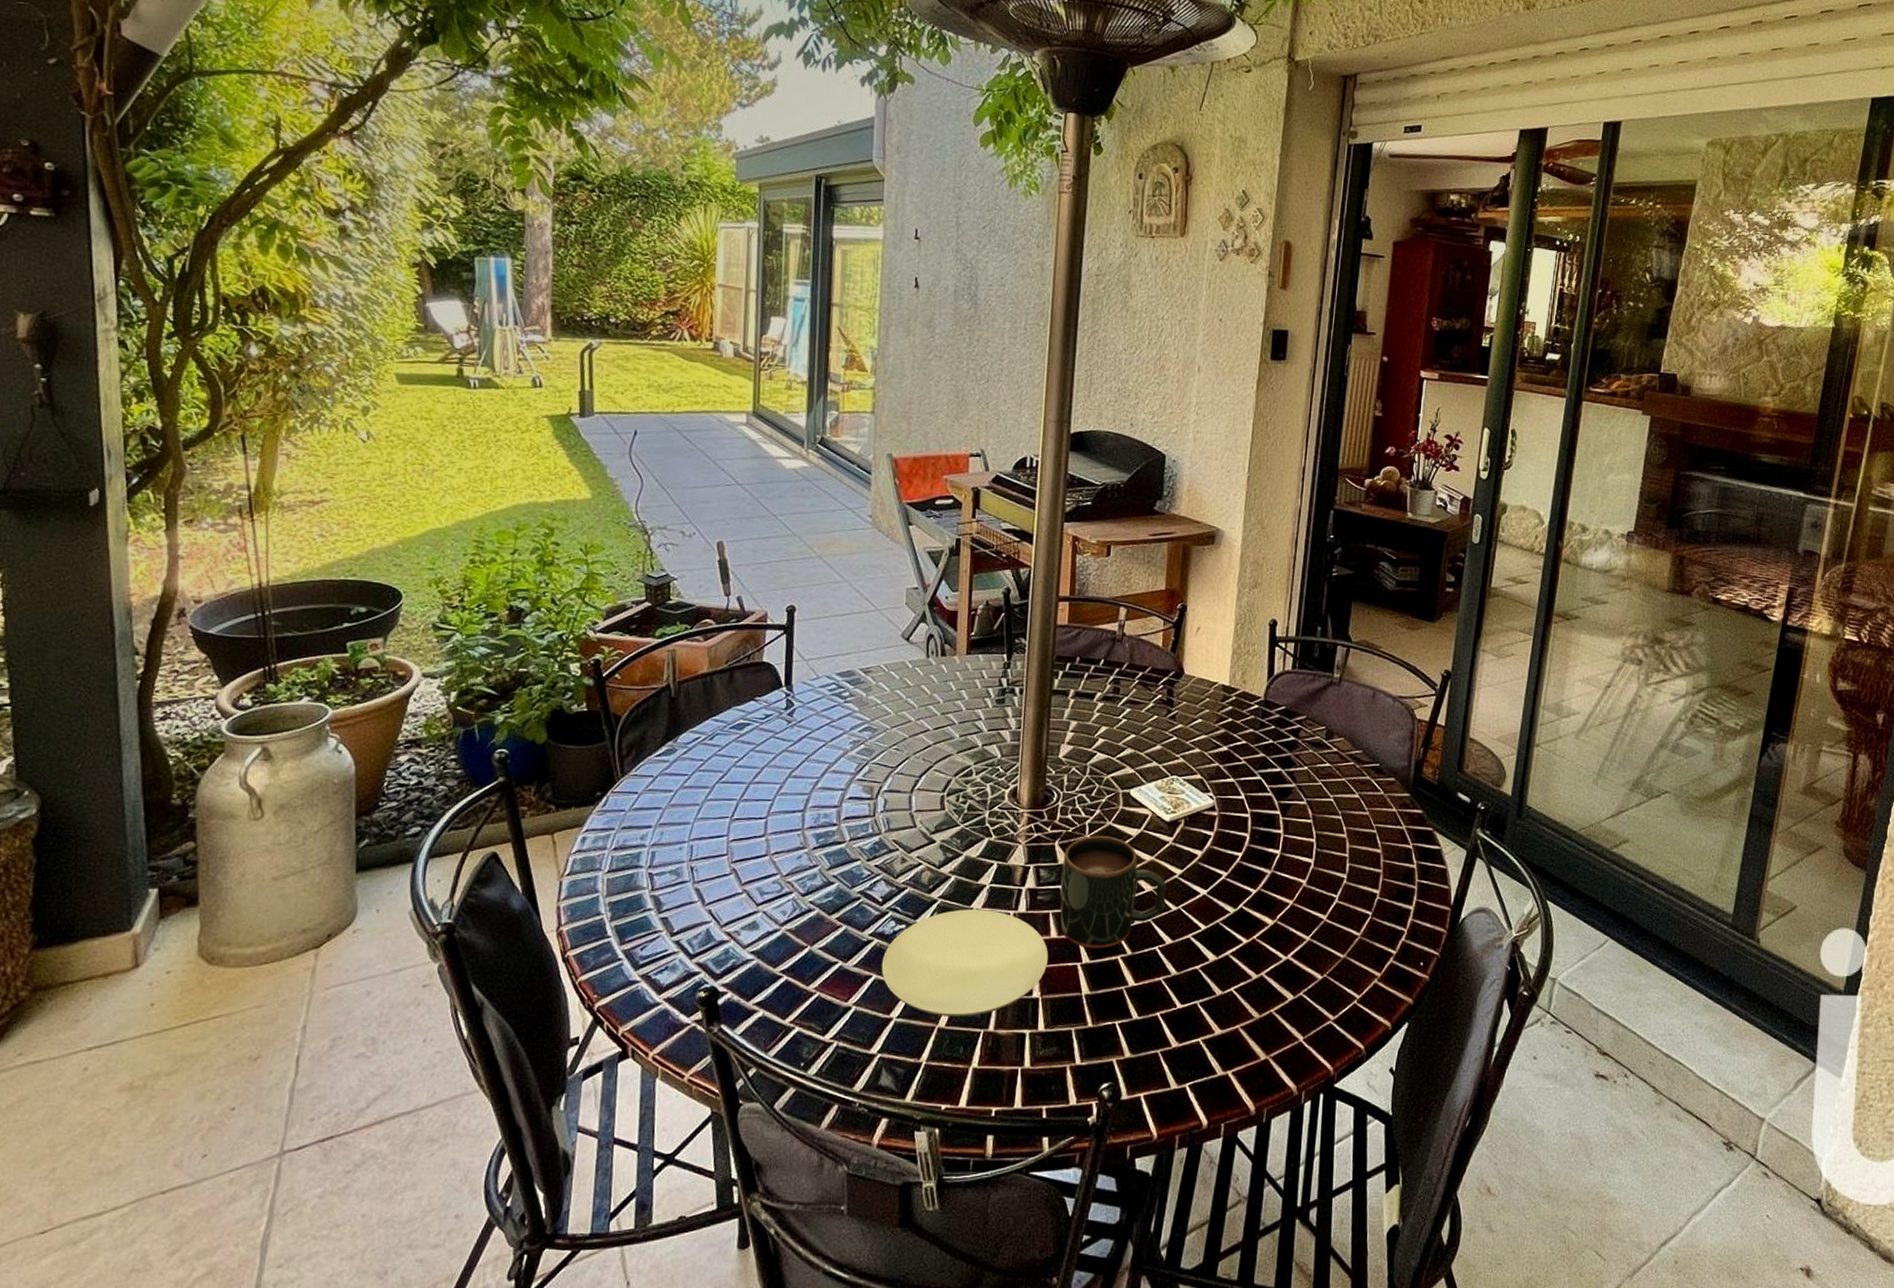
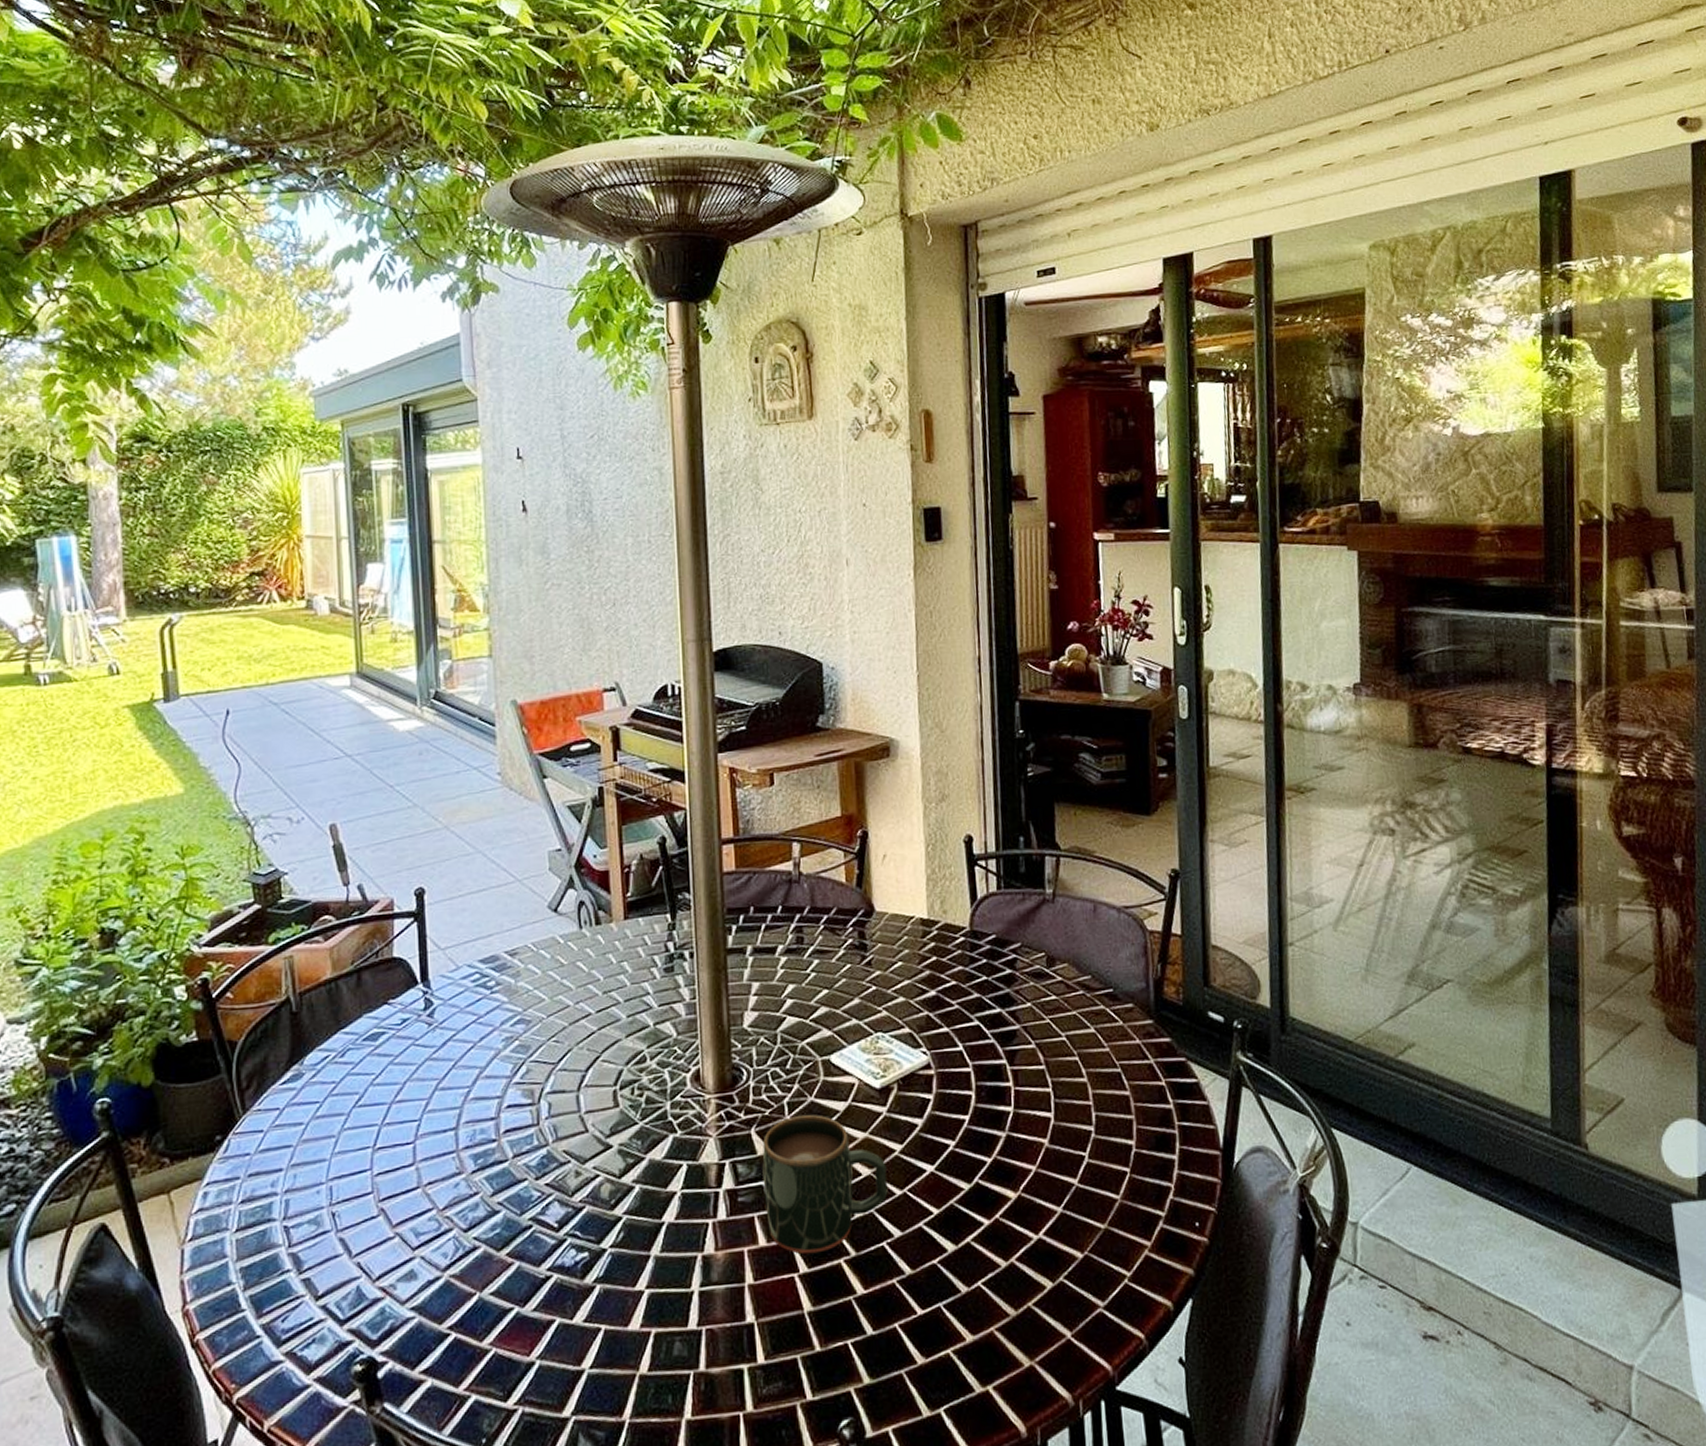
plate: present [881,909,1048,1017] -> none [564,1221,759,1360]

